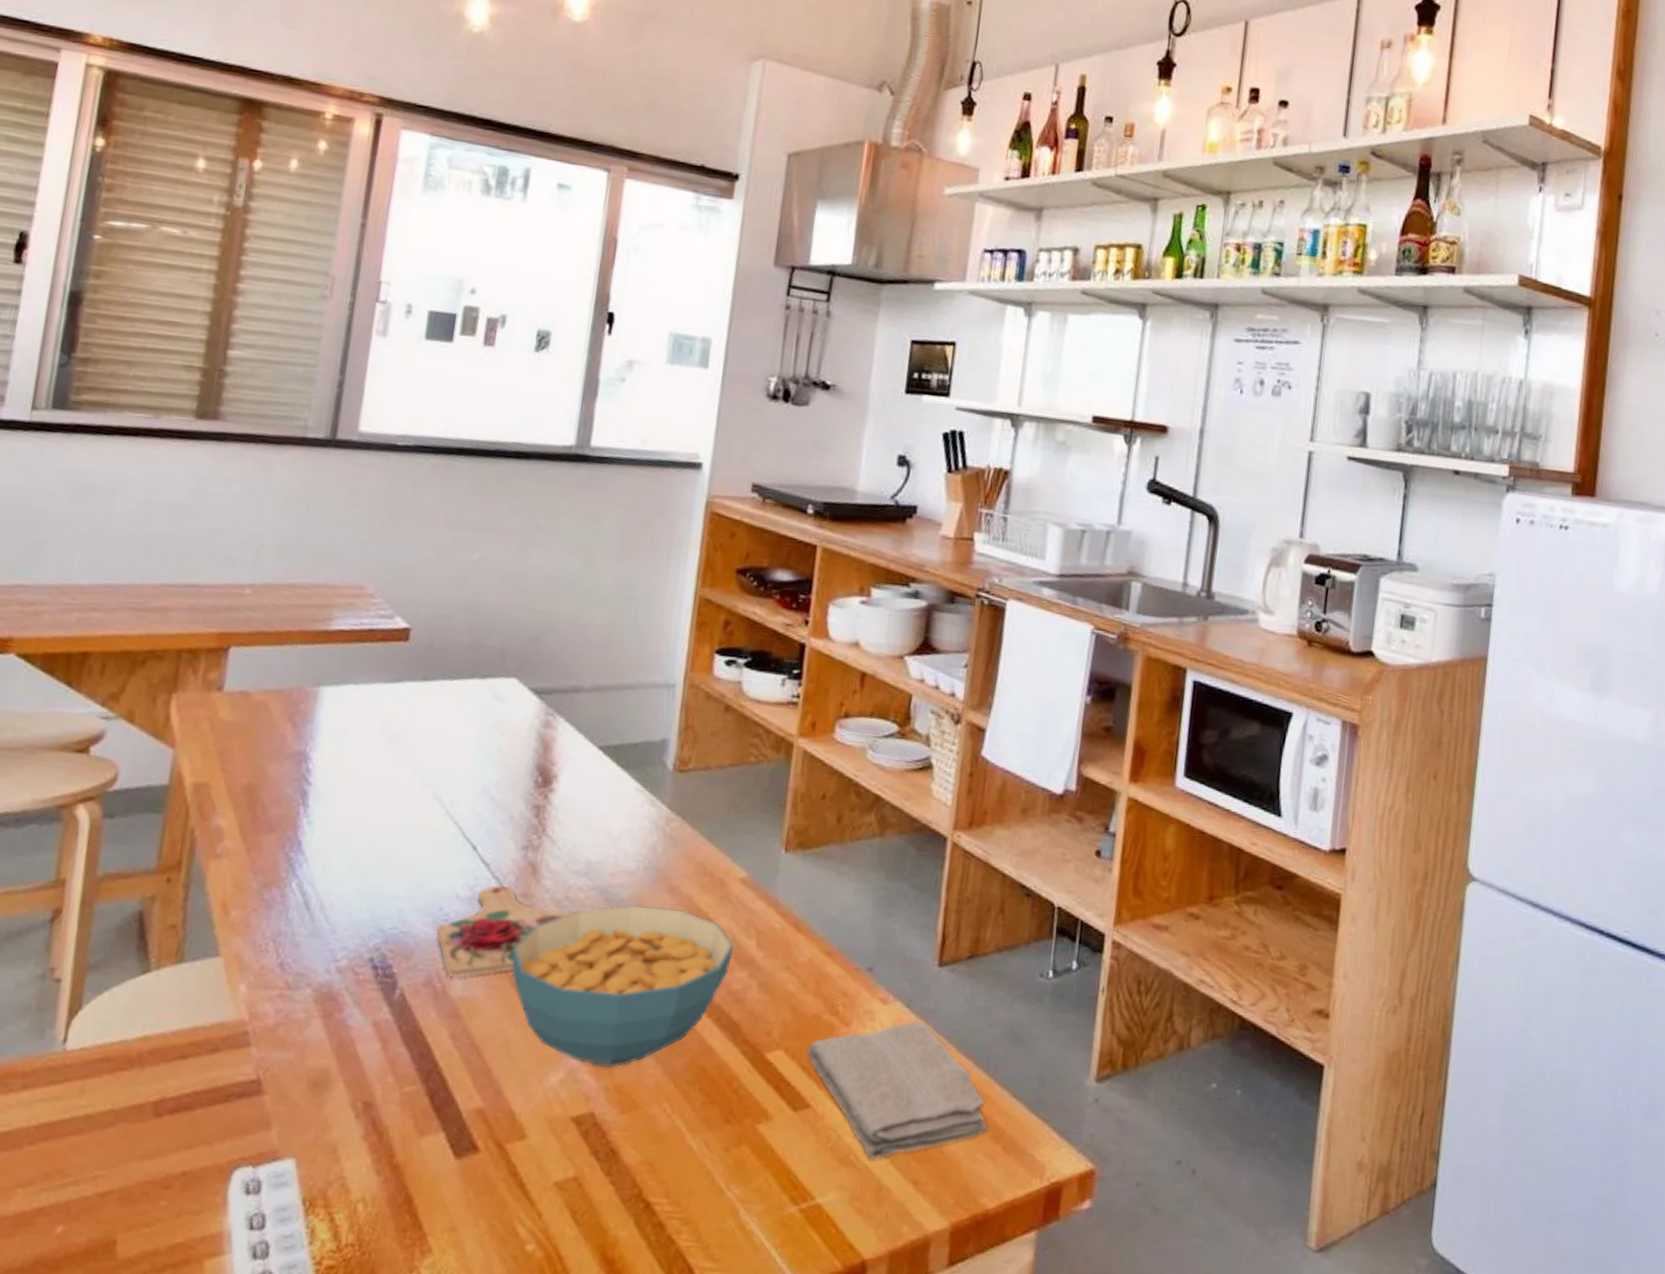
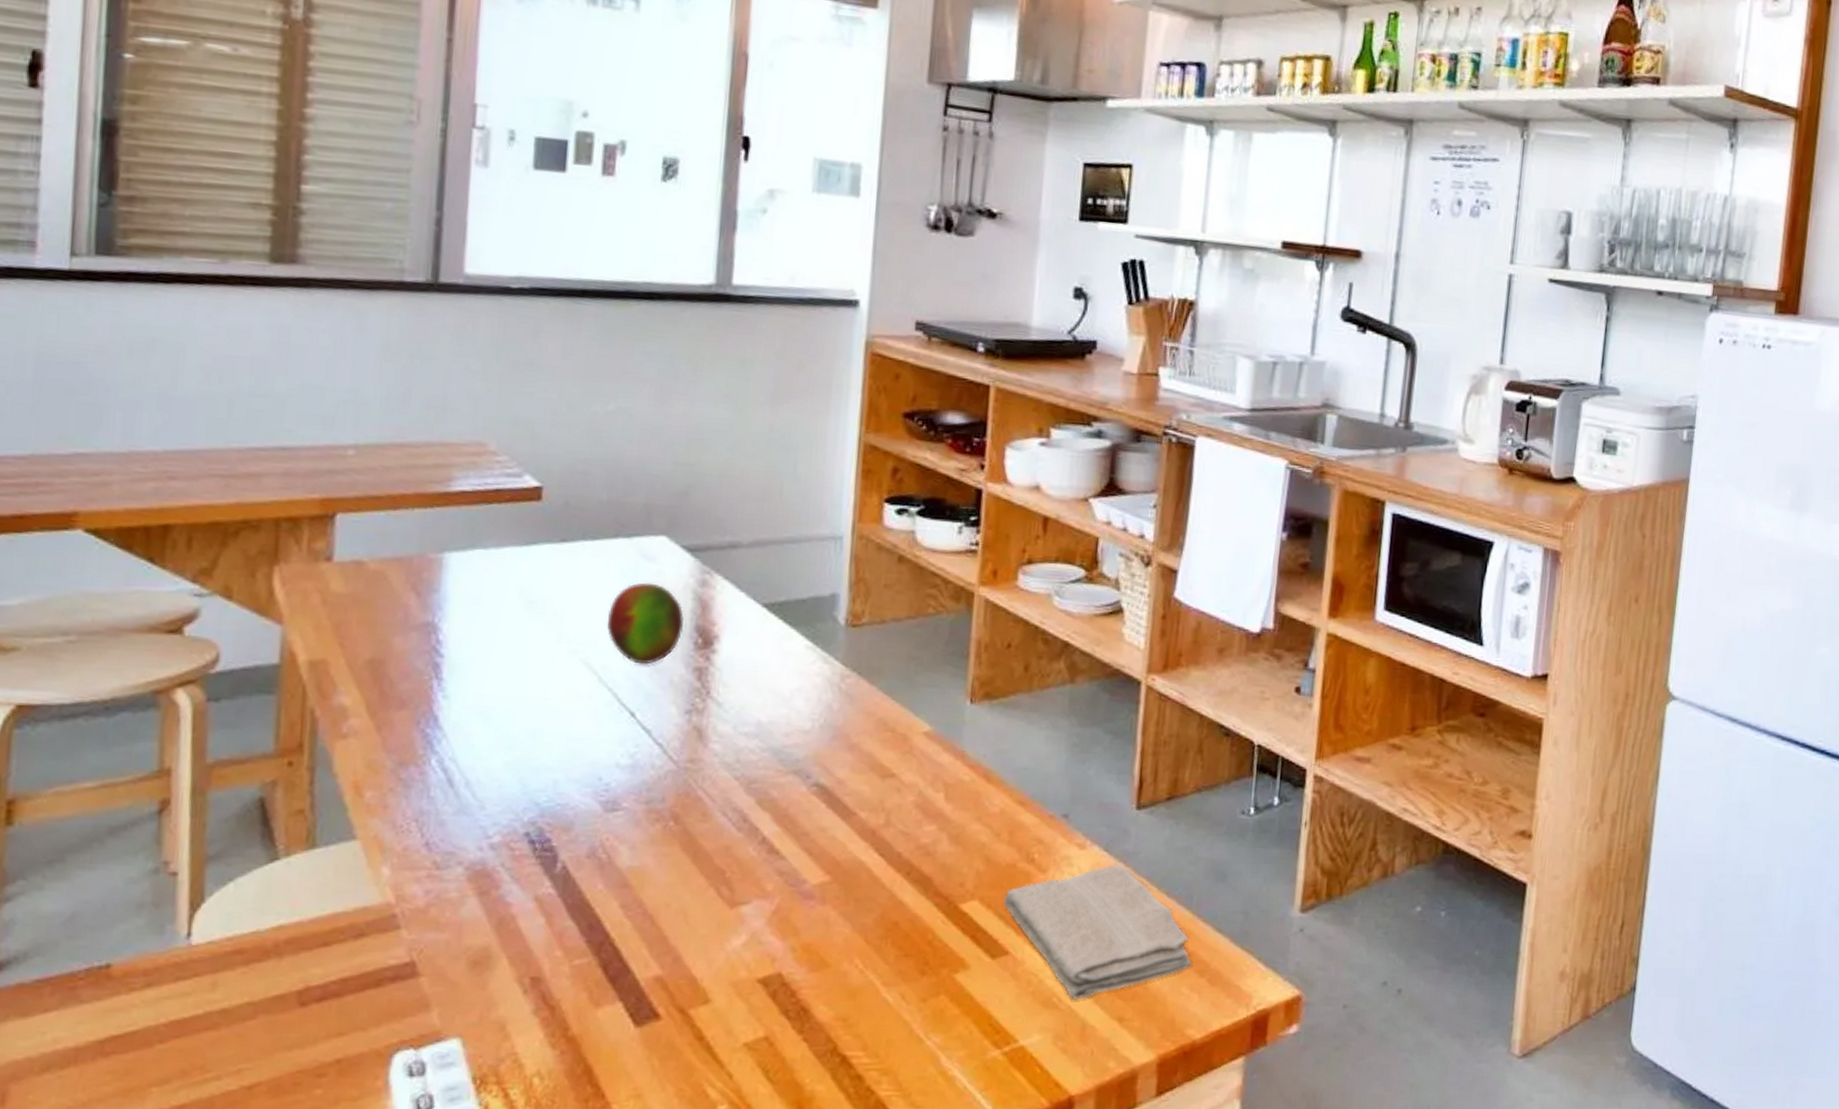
cutting board: present [435,886,574,977] -> none [596,752,746,847]
fruit: none [458,721,528,800] -> present [607,582,685,665]
cereal bowl: present [512,905,735,1069] -> none [682,764,922,929]

